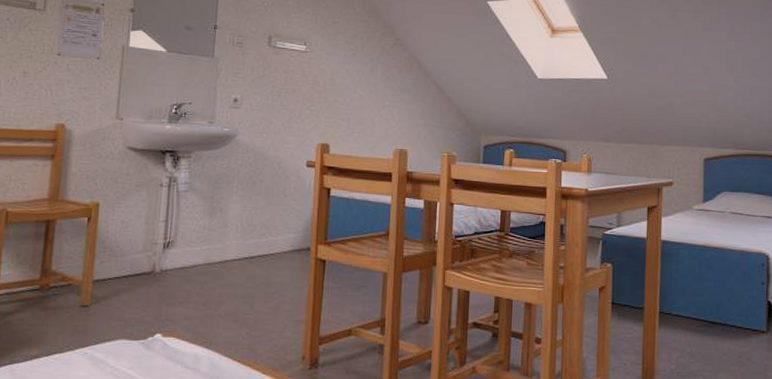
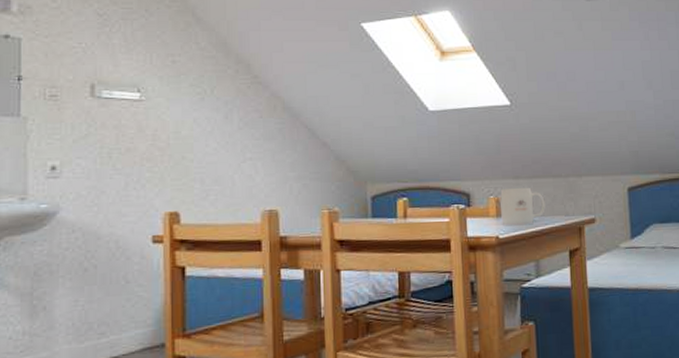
mug: none [591,149,630,182] -> present [500,187,545,226]

